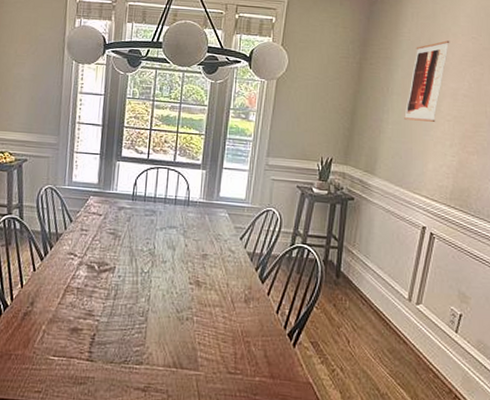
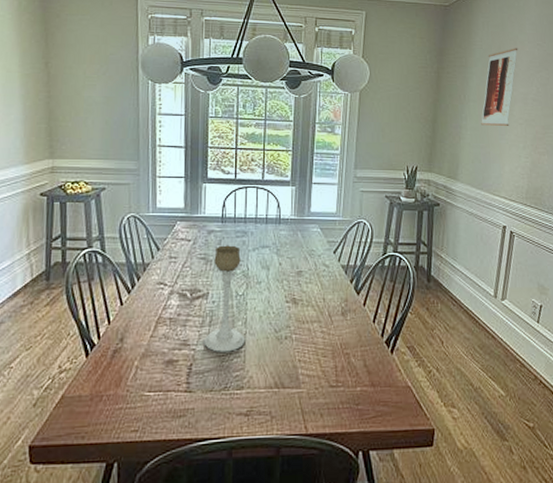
candle holder: none [107,222,149,327] -> present [204,245,245,352]

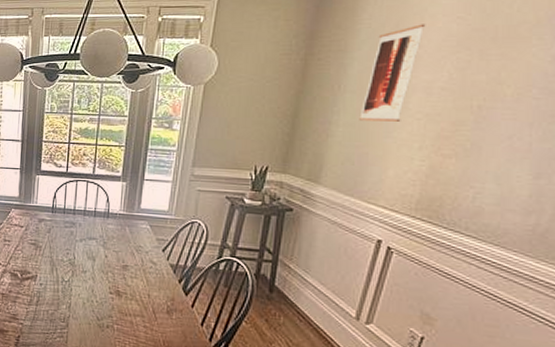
candle holder: present [204,245,245,352] -> none [31,233,69,331]

